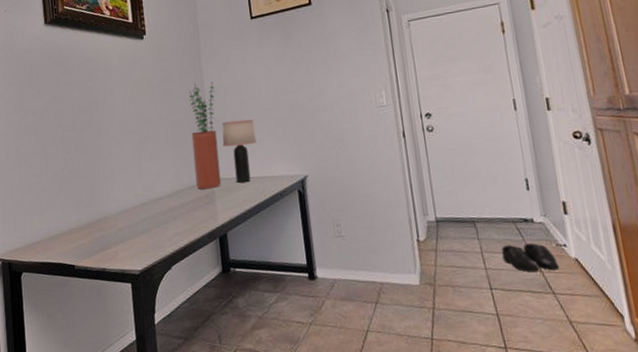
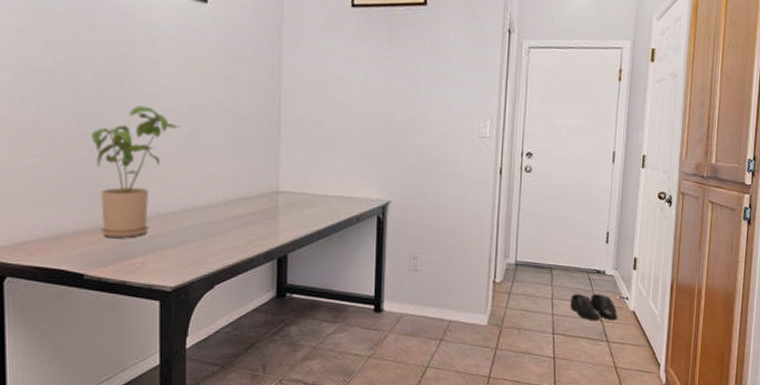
house plant: none [72,125,134,234] -> present [91,105,180,239]
vase: present [189,82,222,190] -> none [257,72,295,203]
table lamp: present [221,119,257,183] -> none [296,126,338,201]

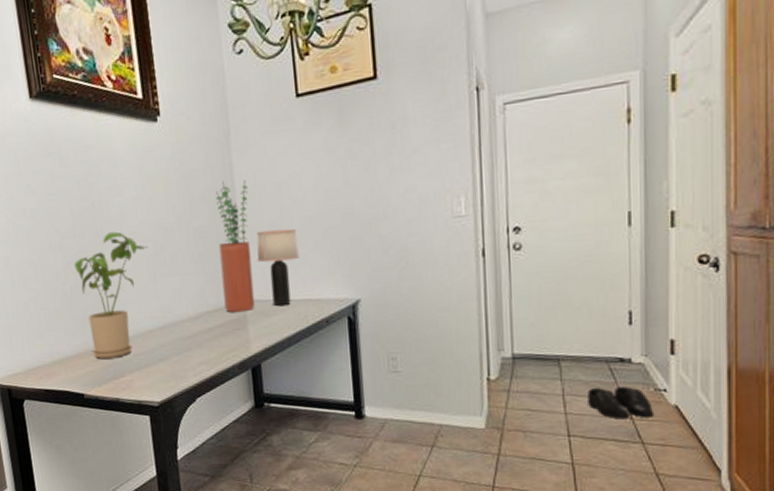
vase: none [257,72,295,203] -> present [216,180,256,313]
table lamp: none [296,126,338,201] -> present [256,228,299,307]

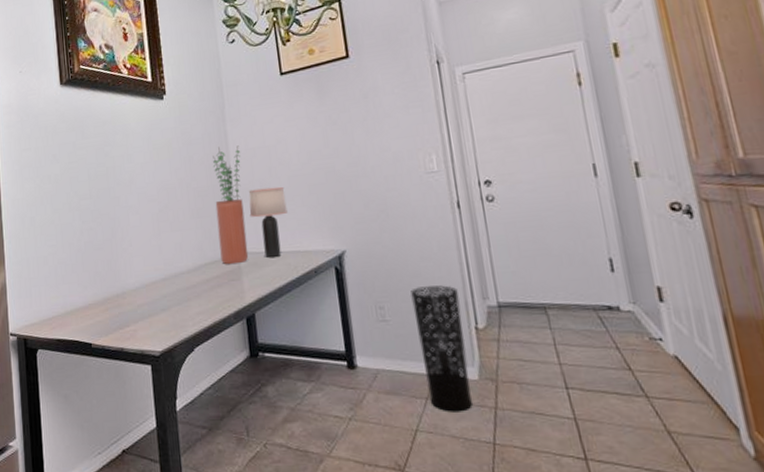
house plant: present [74,231,148,360] -> none [89,193,153,310]
umbrella stand: none [425,336,476,459] -> present [411,285,472,412]
shoe: present [588,387,655,419] -> none [579,336,655,371]

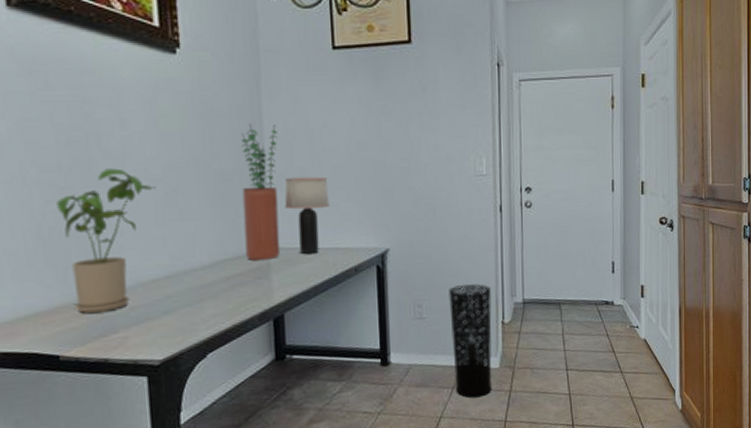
house plant: none [89,193,153,310] -> present [56,168,156,314]

